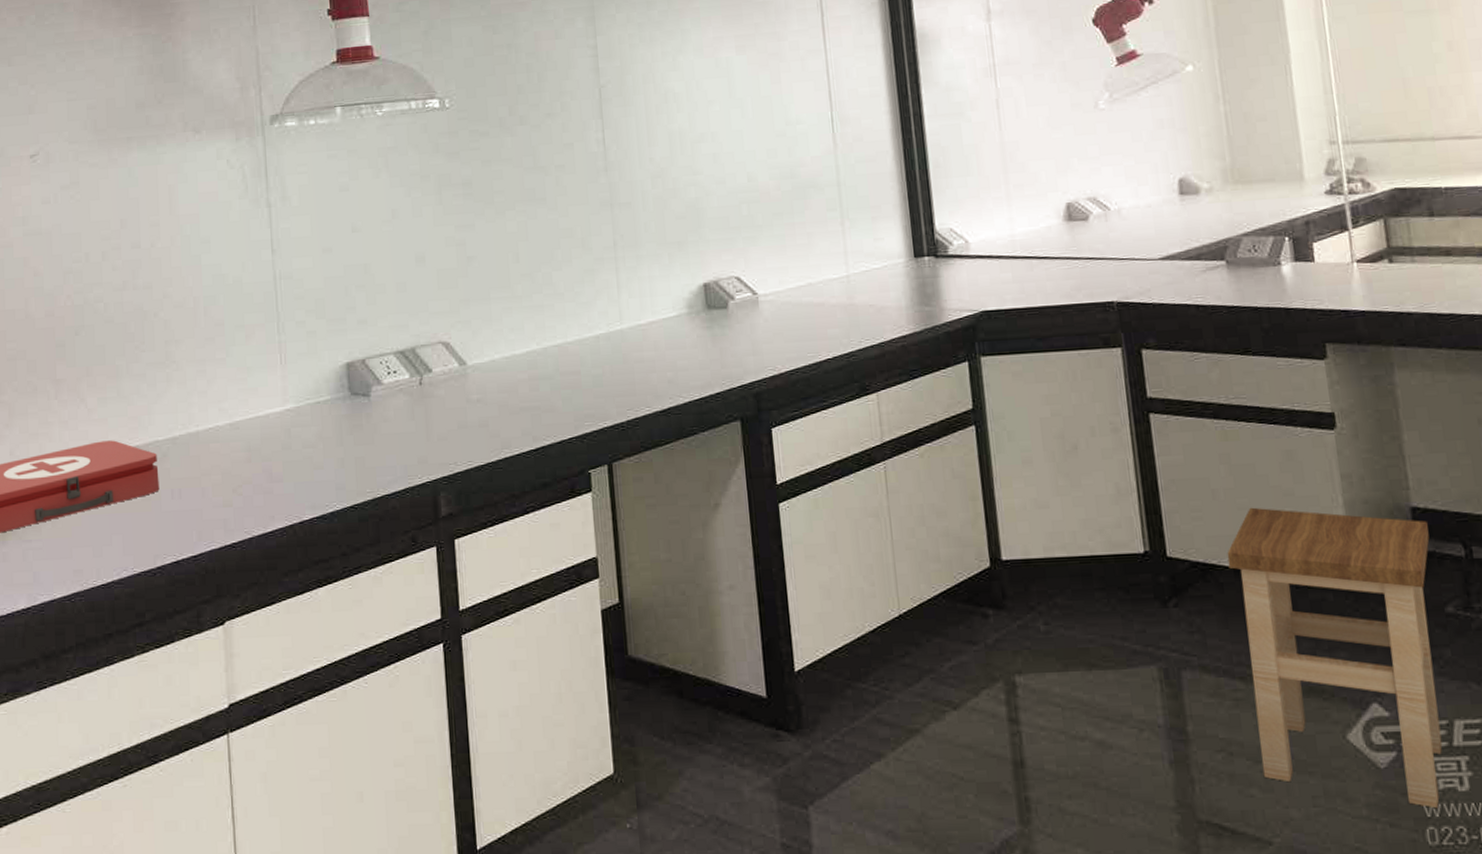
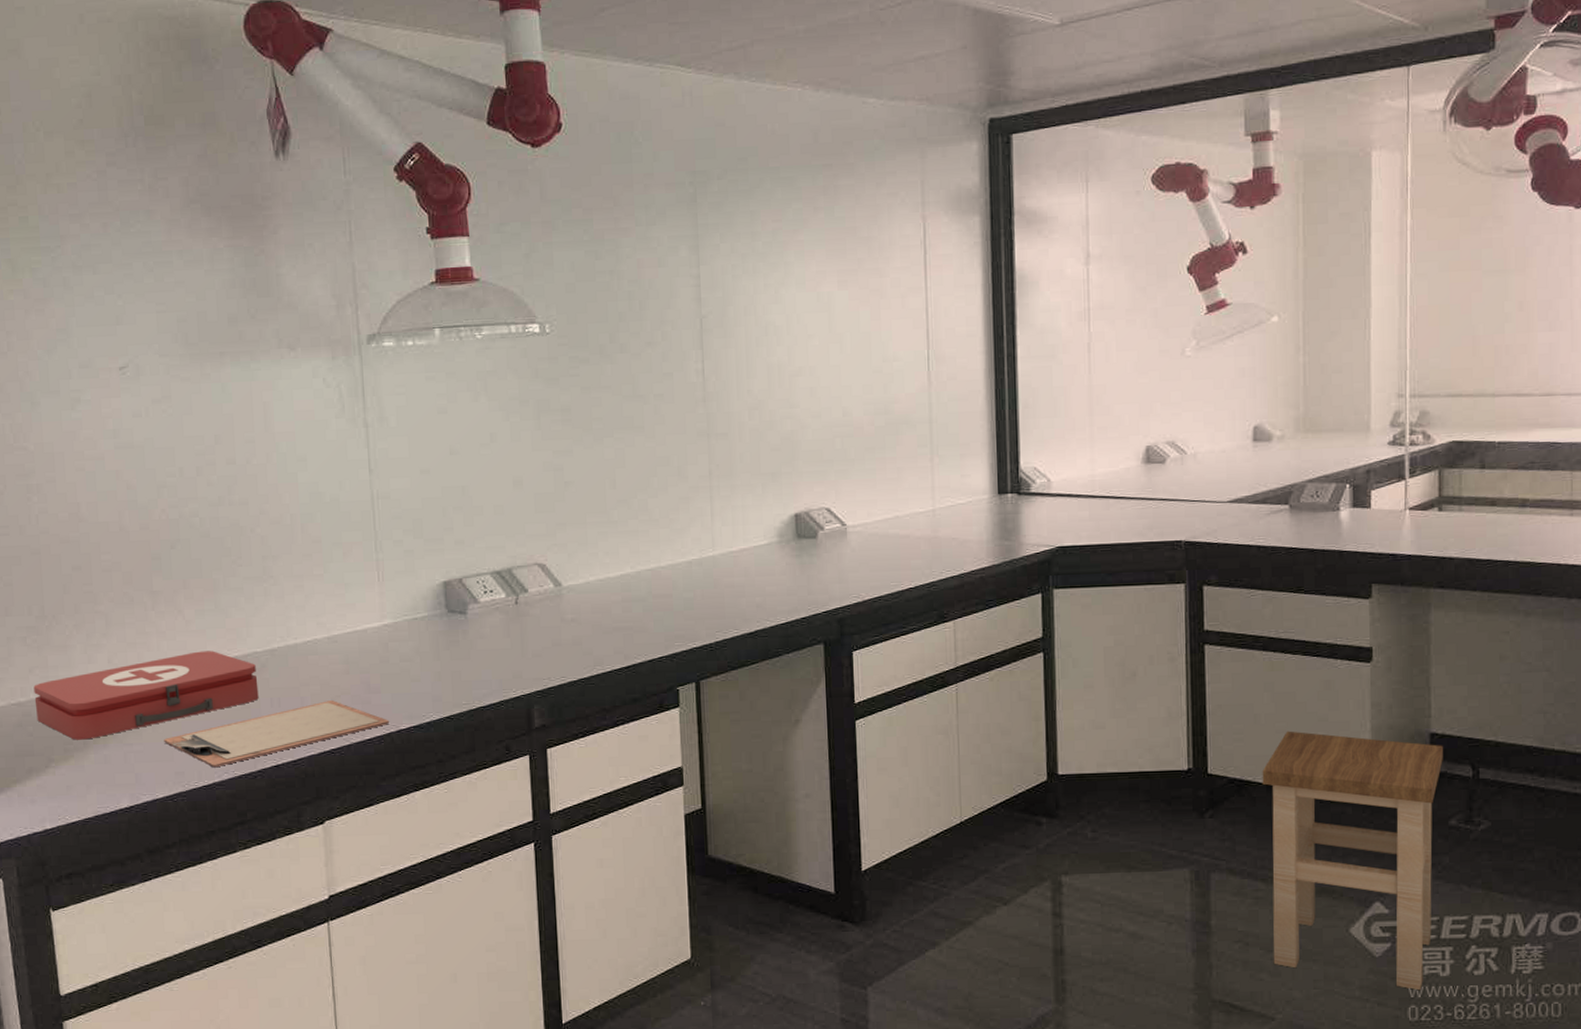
clipboard: none [63,491,291,565] -> present [164,700,389,768]

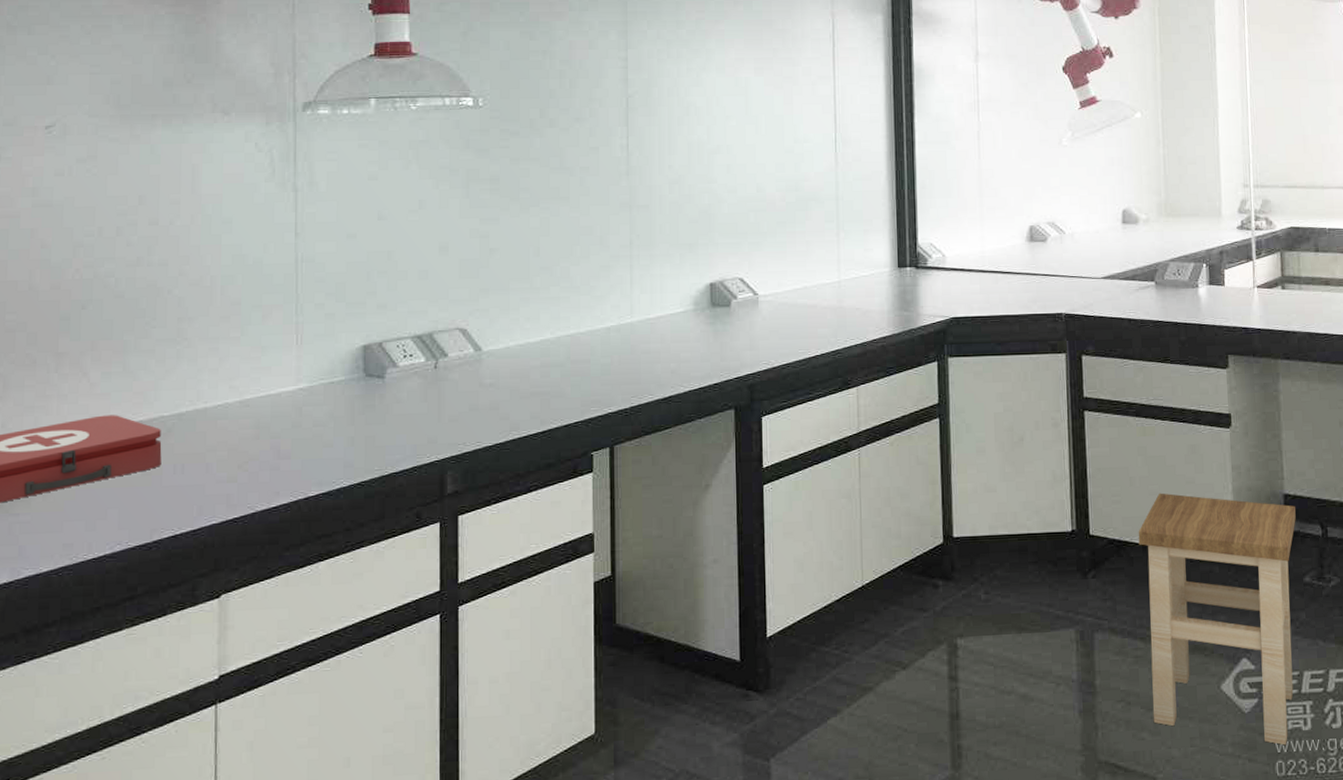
clipboard: present [164,700,389,768] -> none [54,467,297,539]

